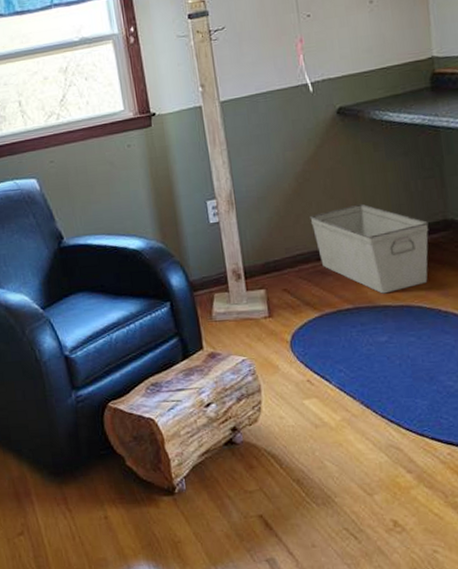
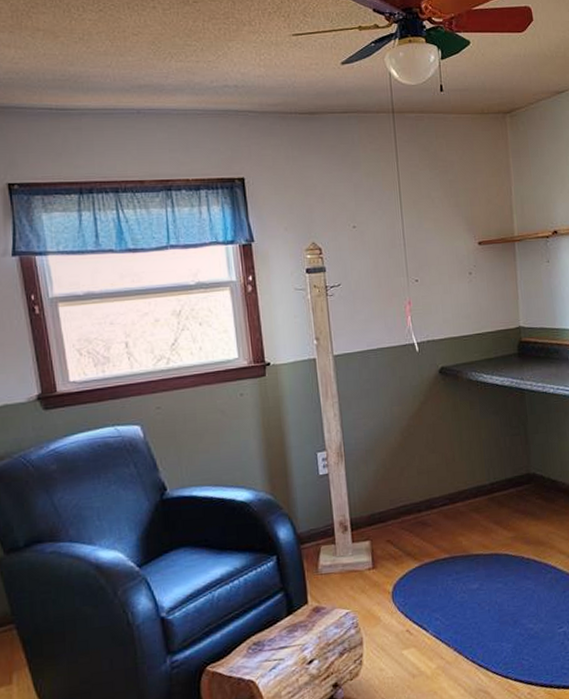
storage bin: present [310,203,429,294] -> none [413,457,515,543]

